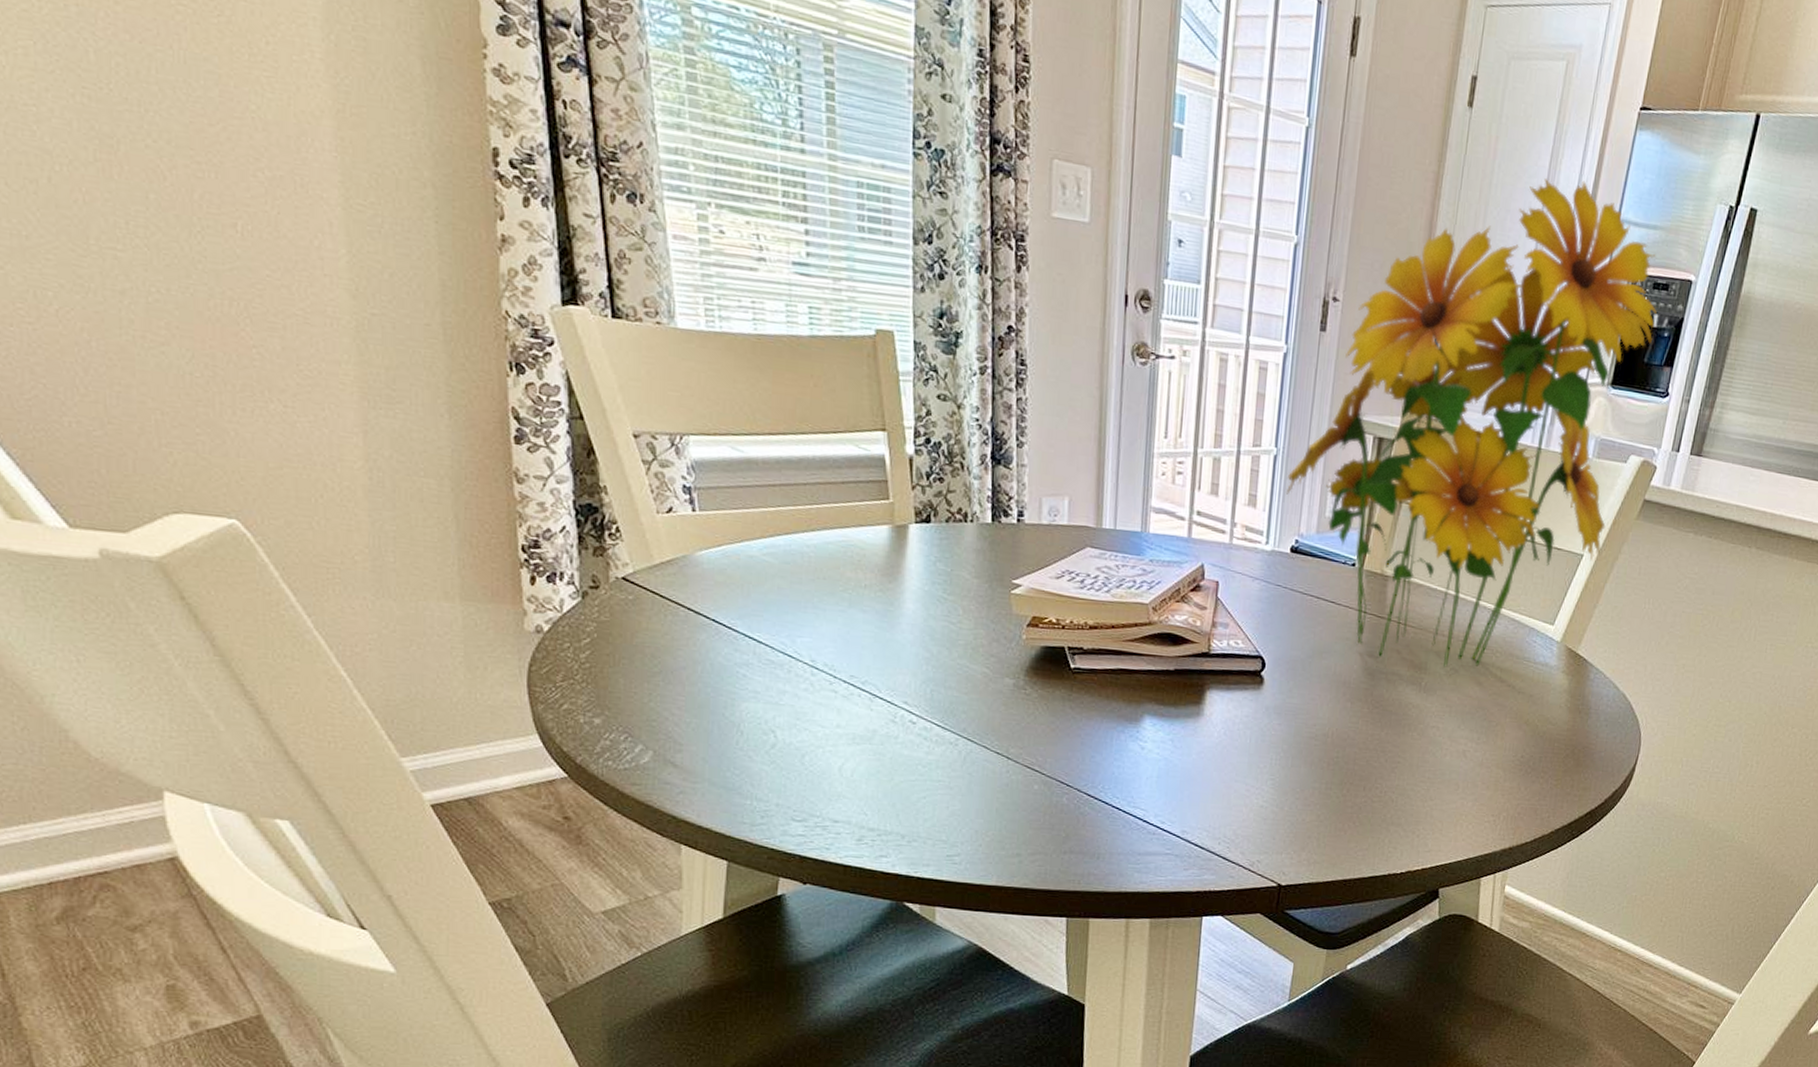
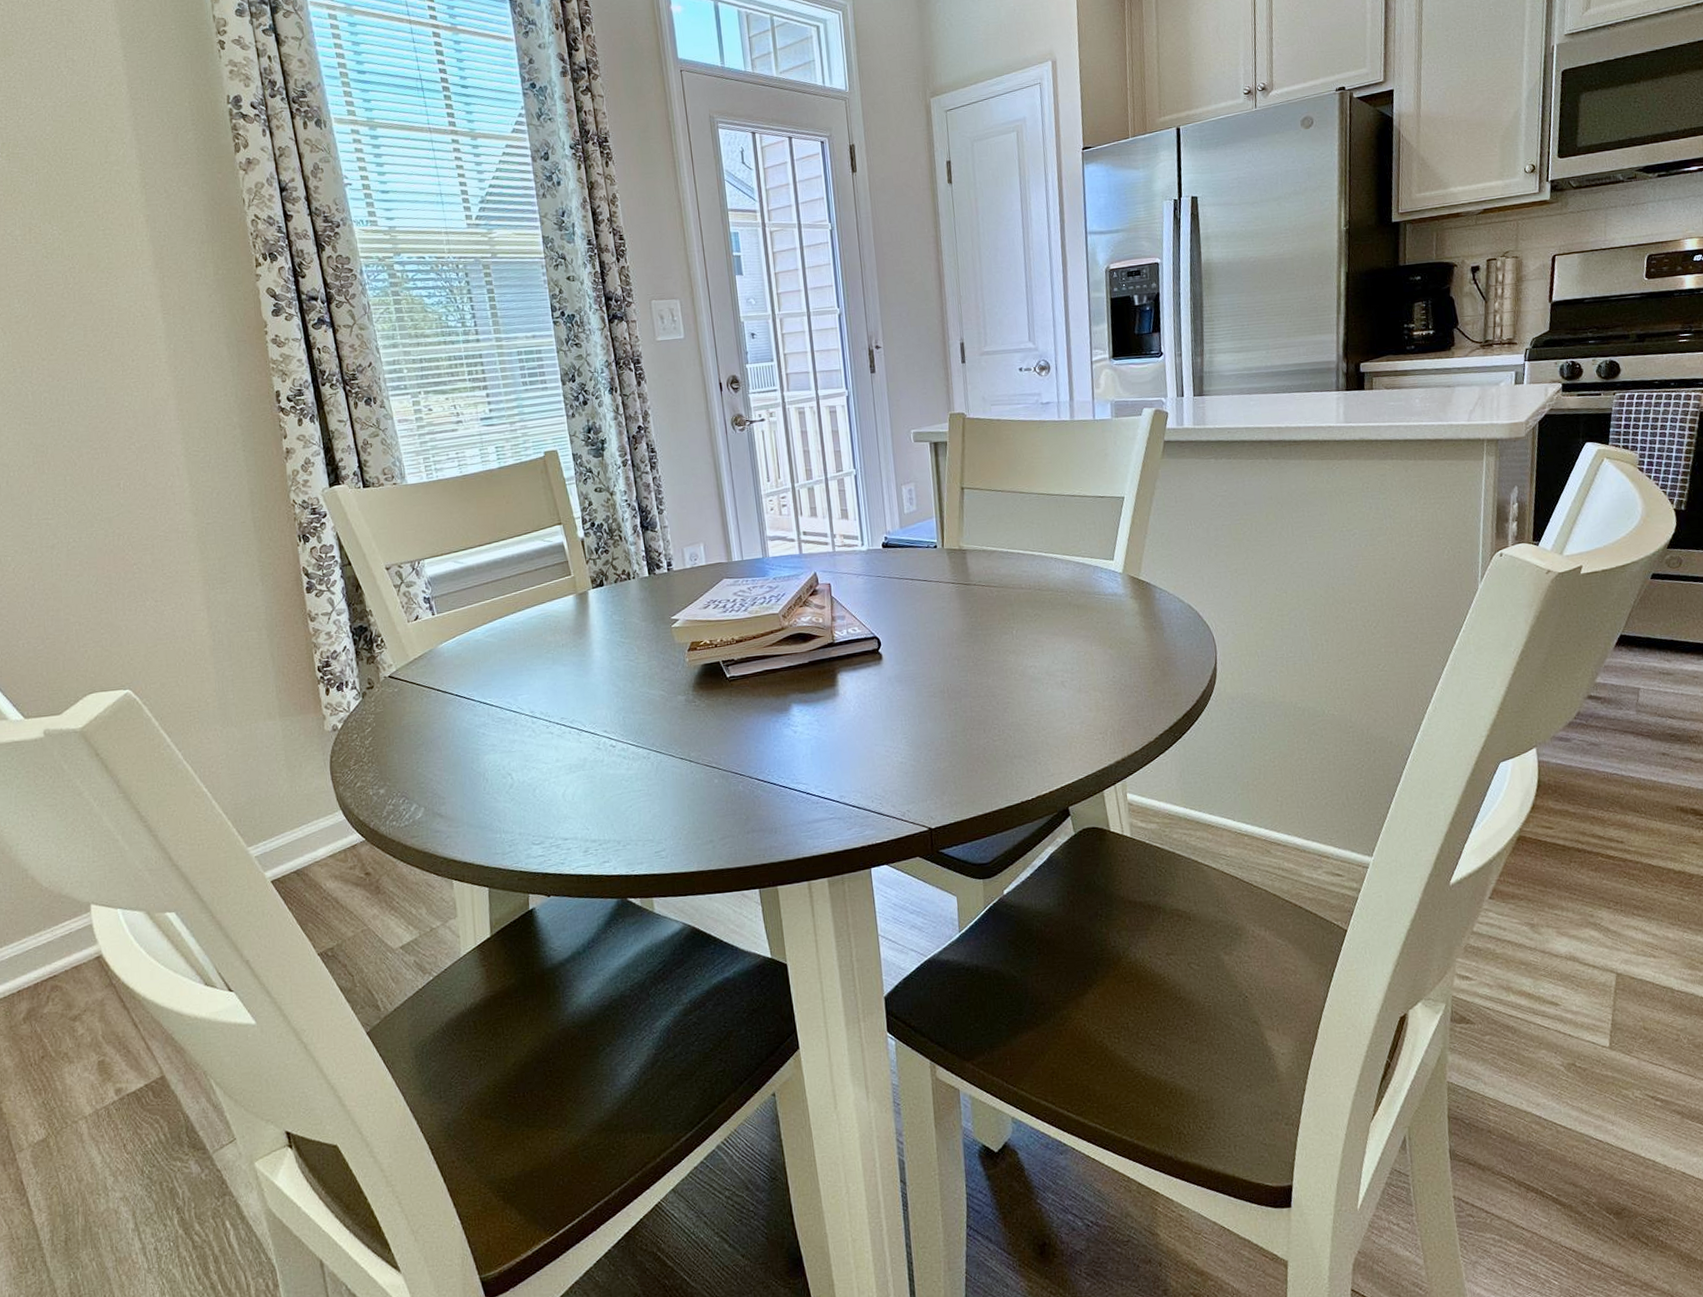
flower bouquet: present [1286,178,1657,667] -> none [868,212,1138,617]

